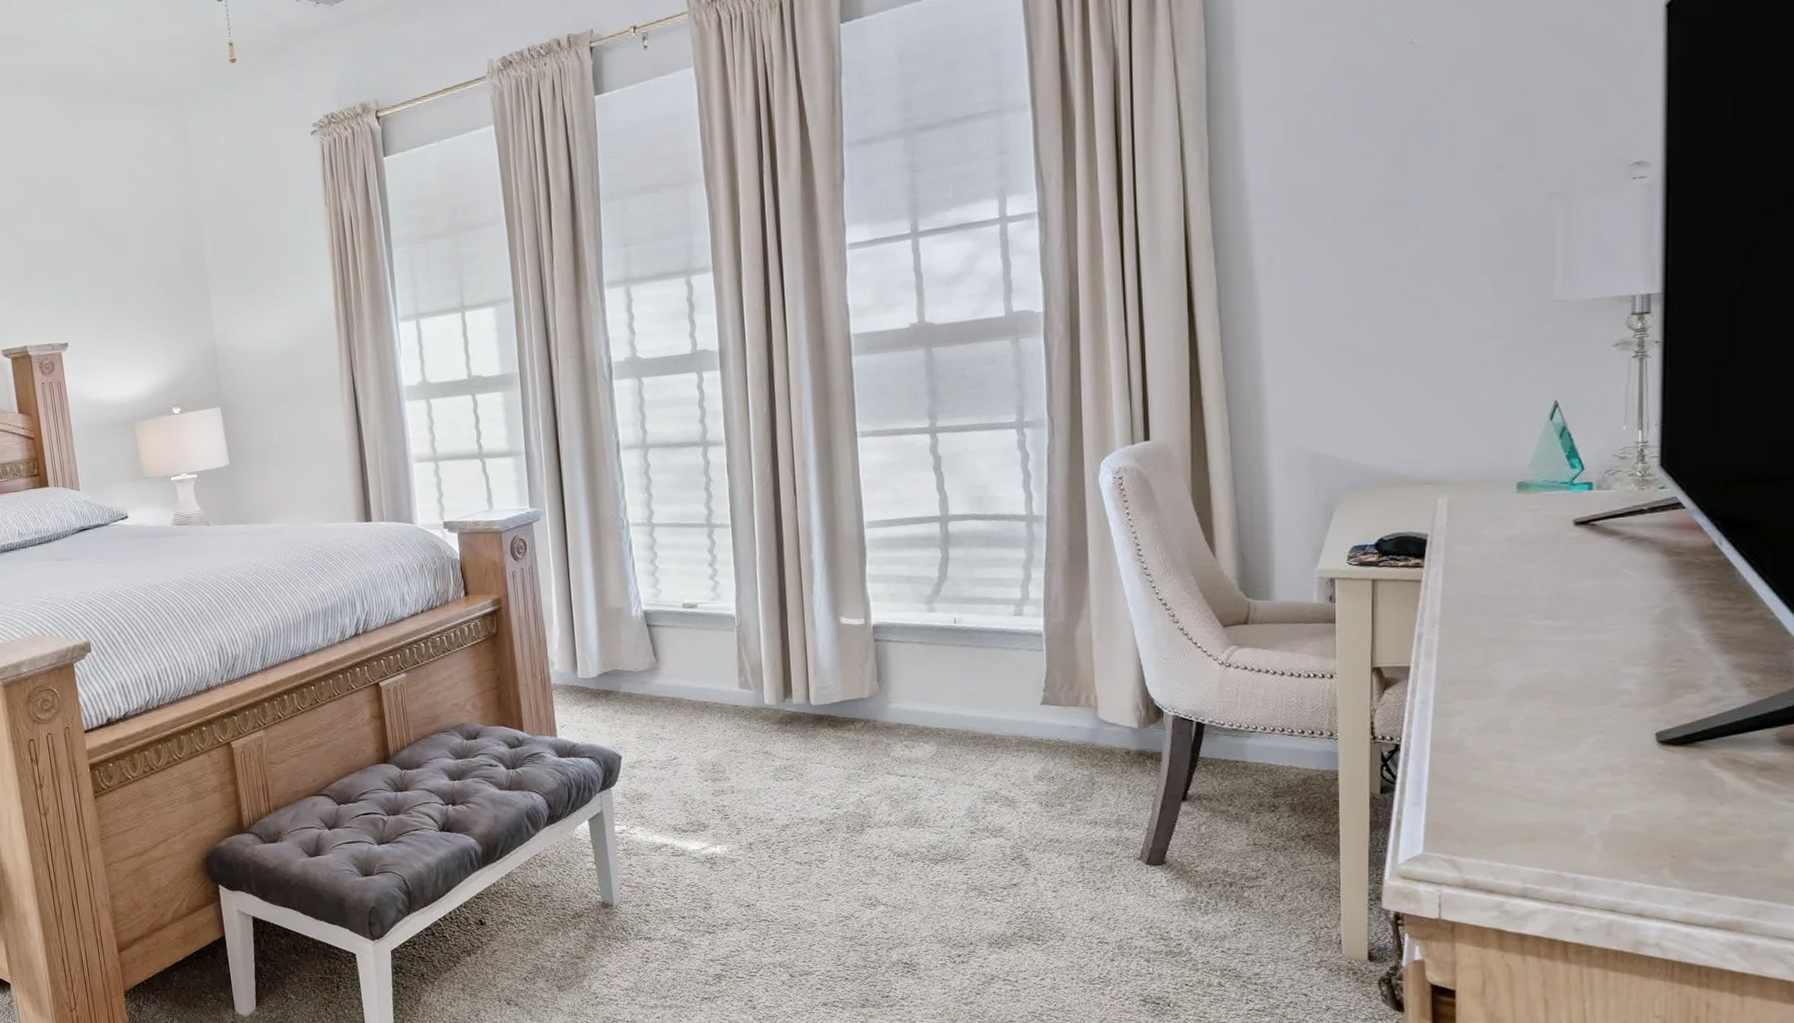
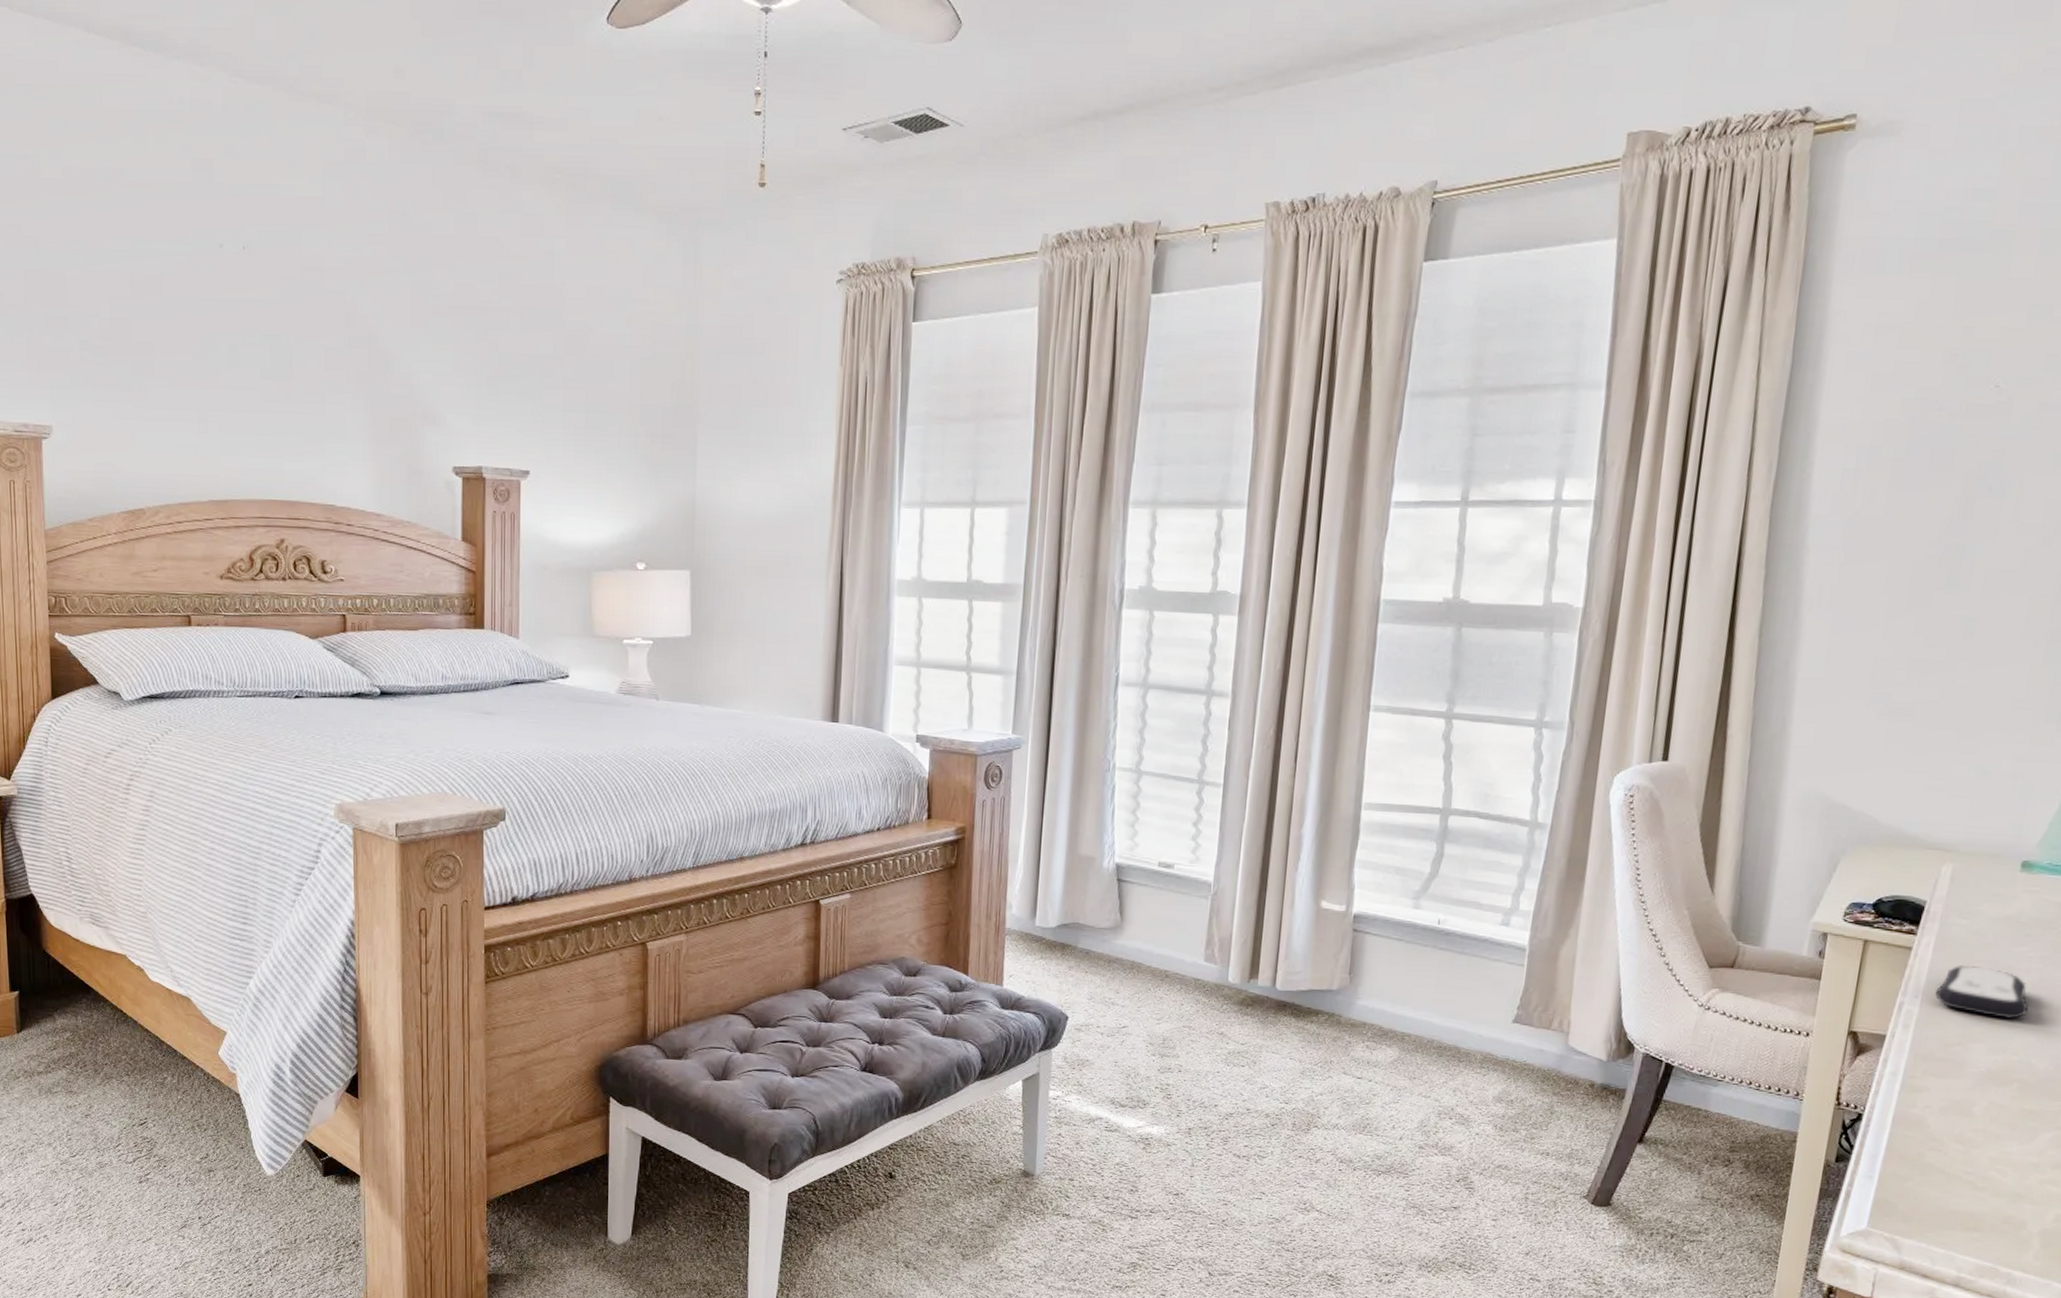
remote control: none [1452,588,1549,635] -> present [1935,964,2029,1020]

